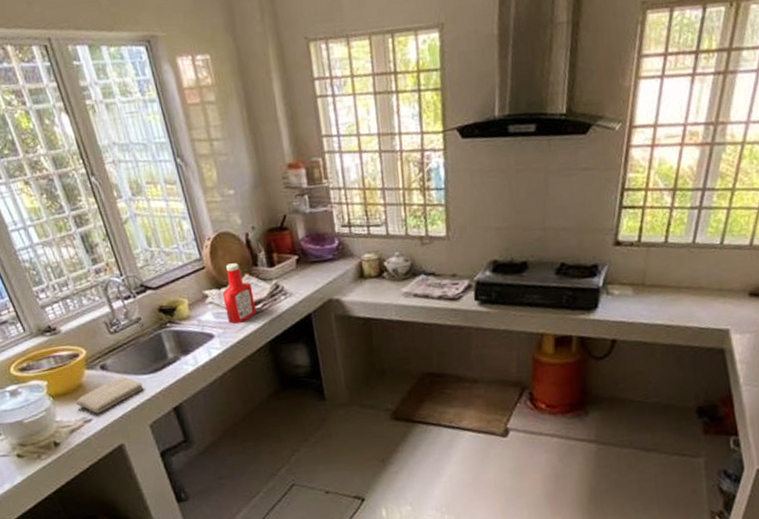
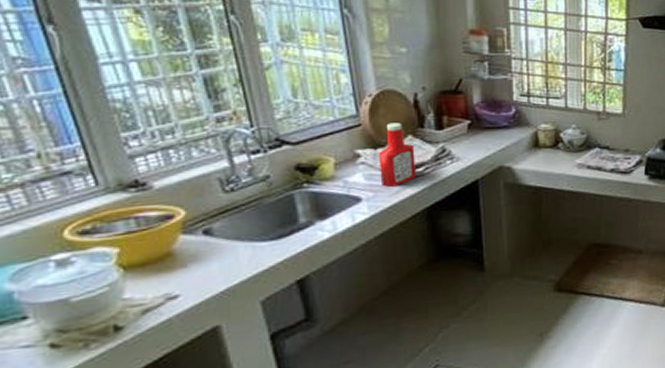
washcloth: present [75,376,144,414] -> none [157,243,260,289]

